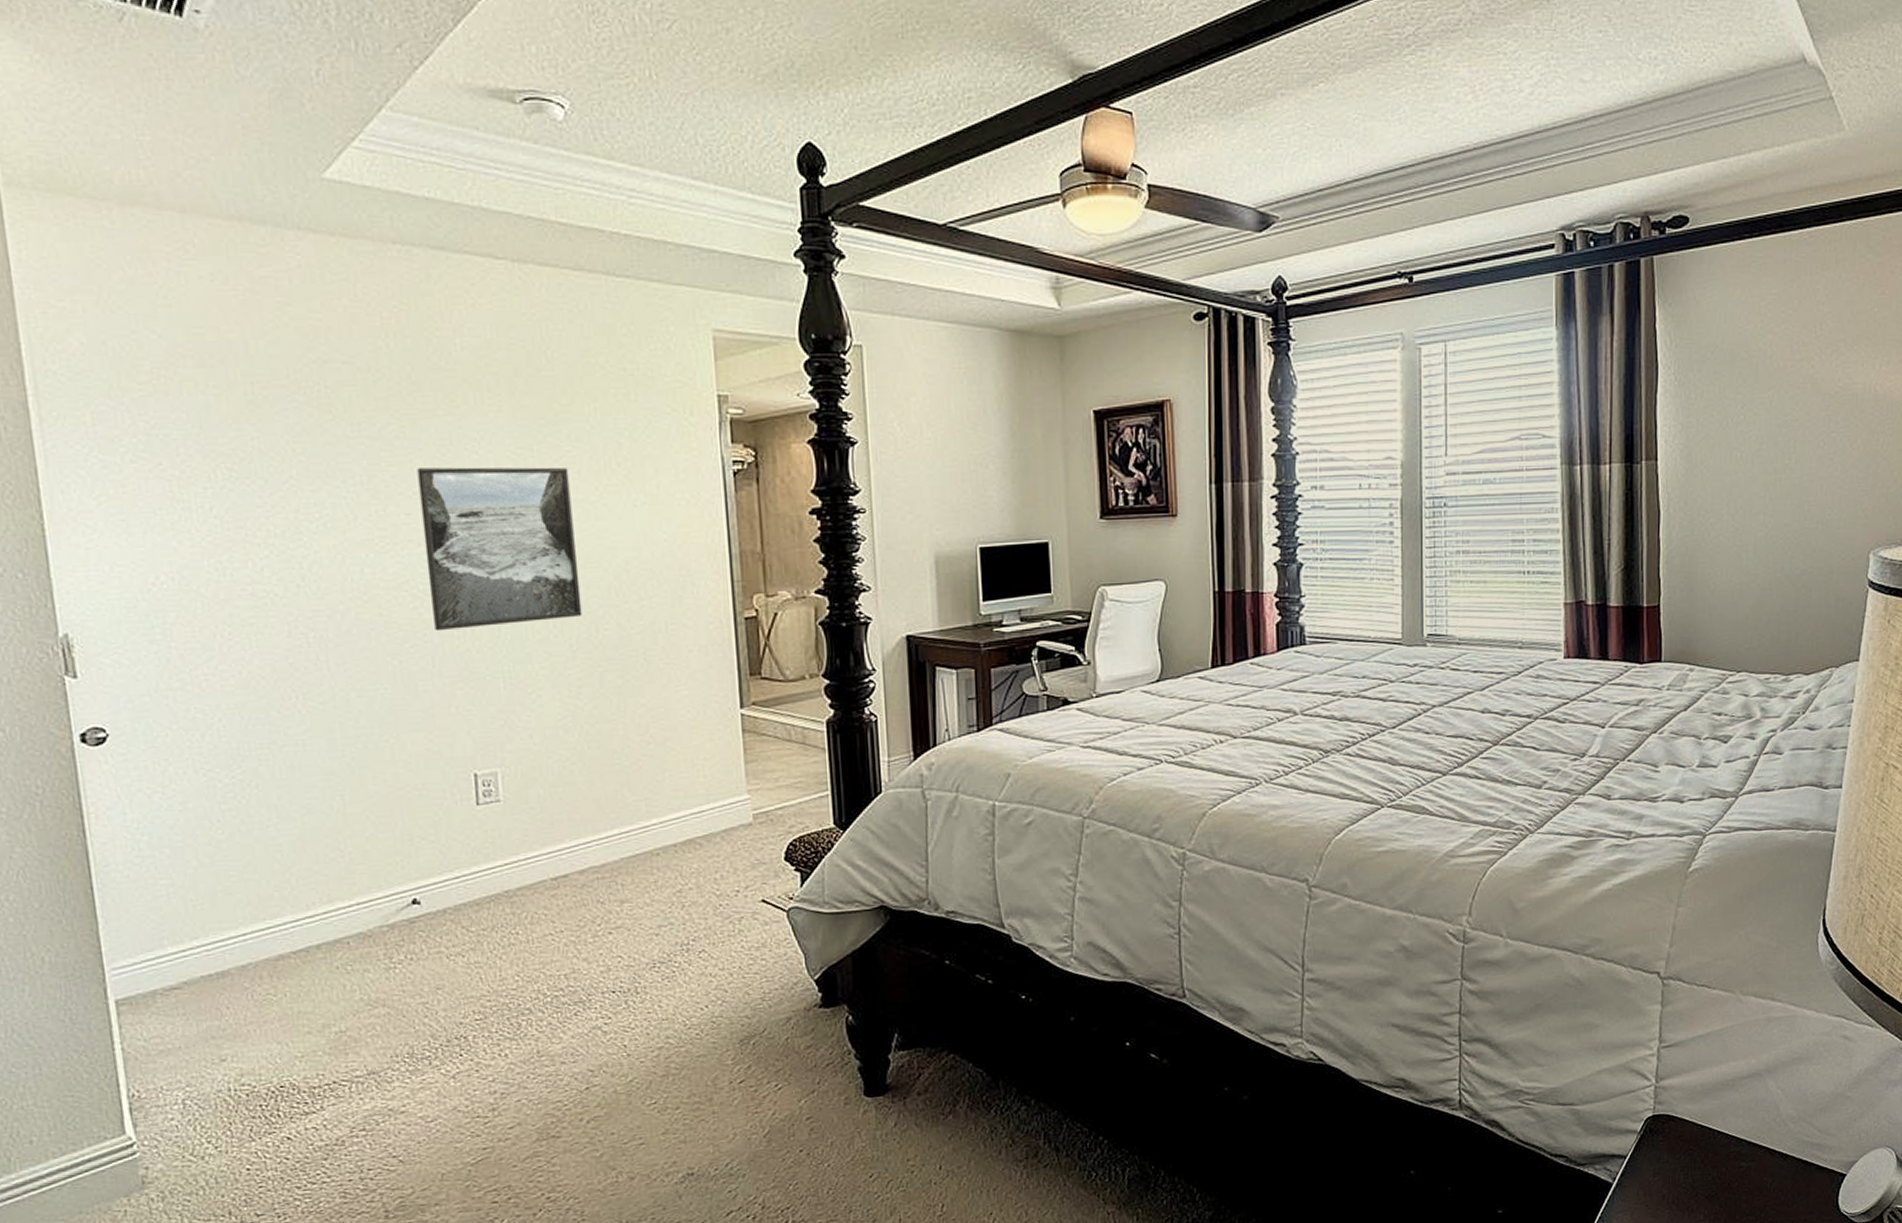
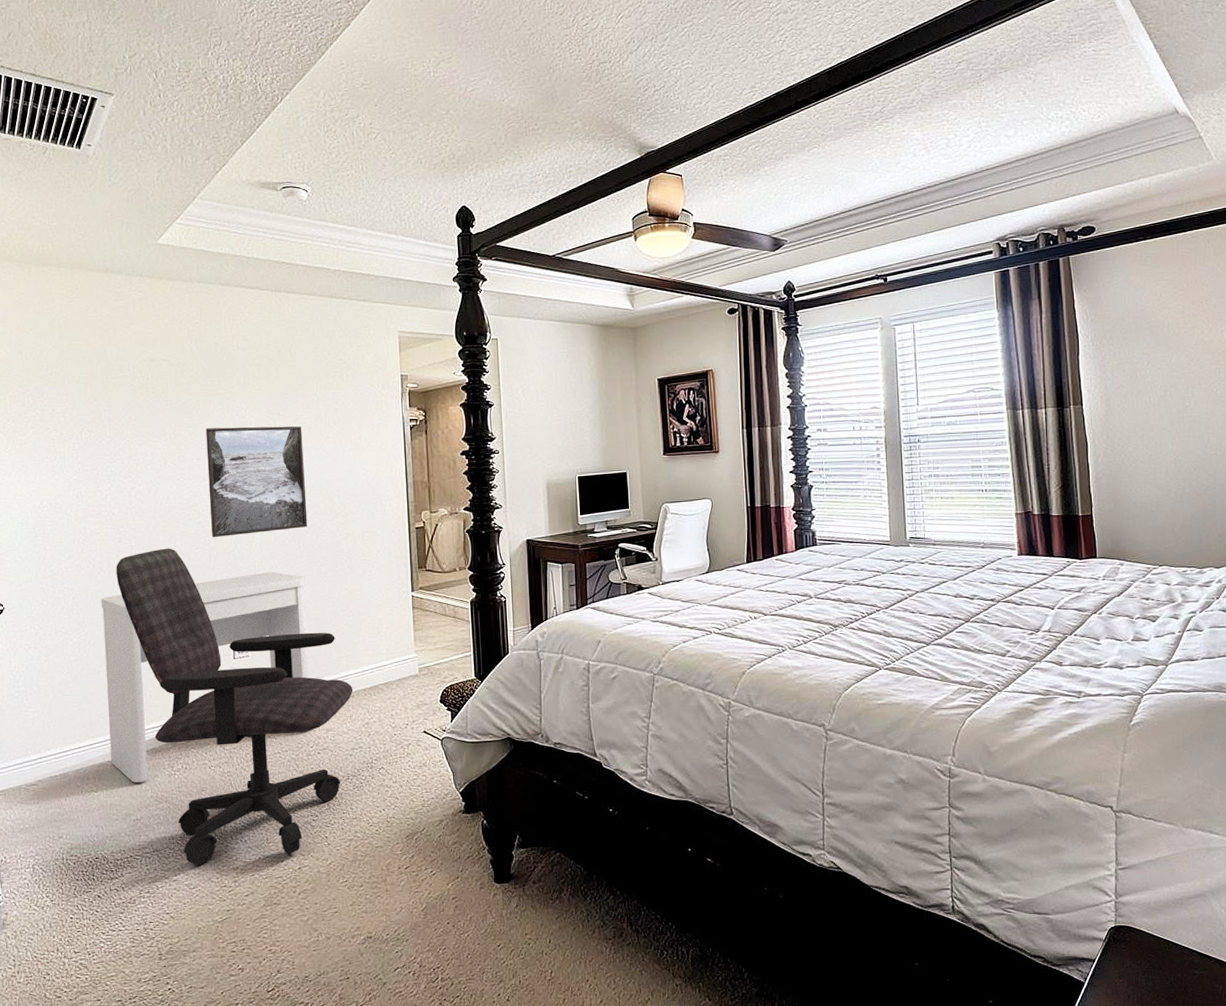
desk: none [264,680,593,981] -> present [101,572,310,783]
office chair: none [285,646,658,1091] -> present [116,548,353,866]

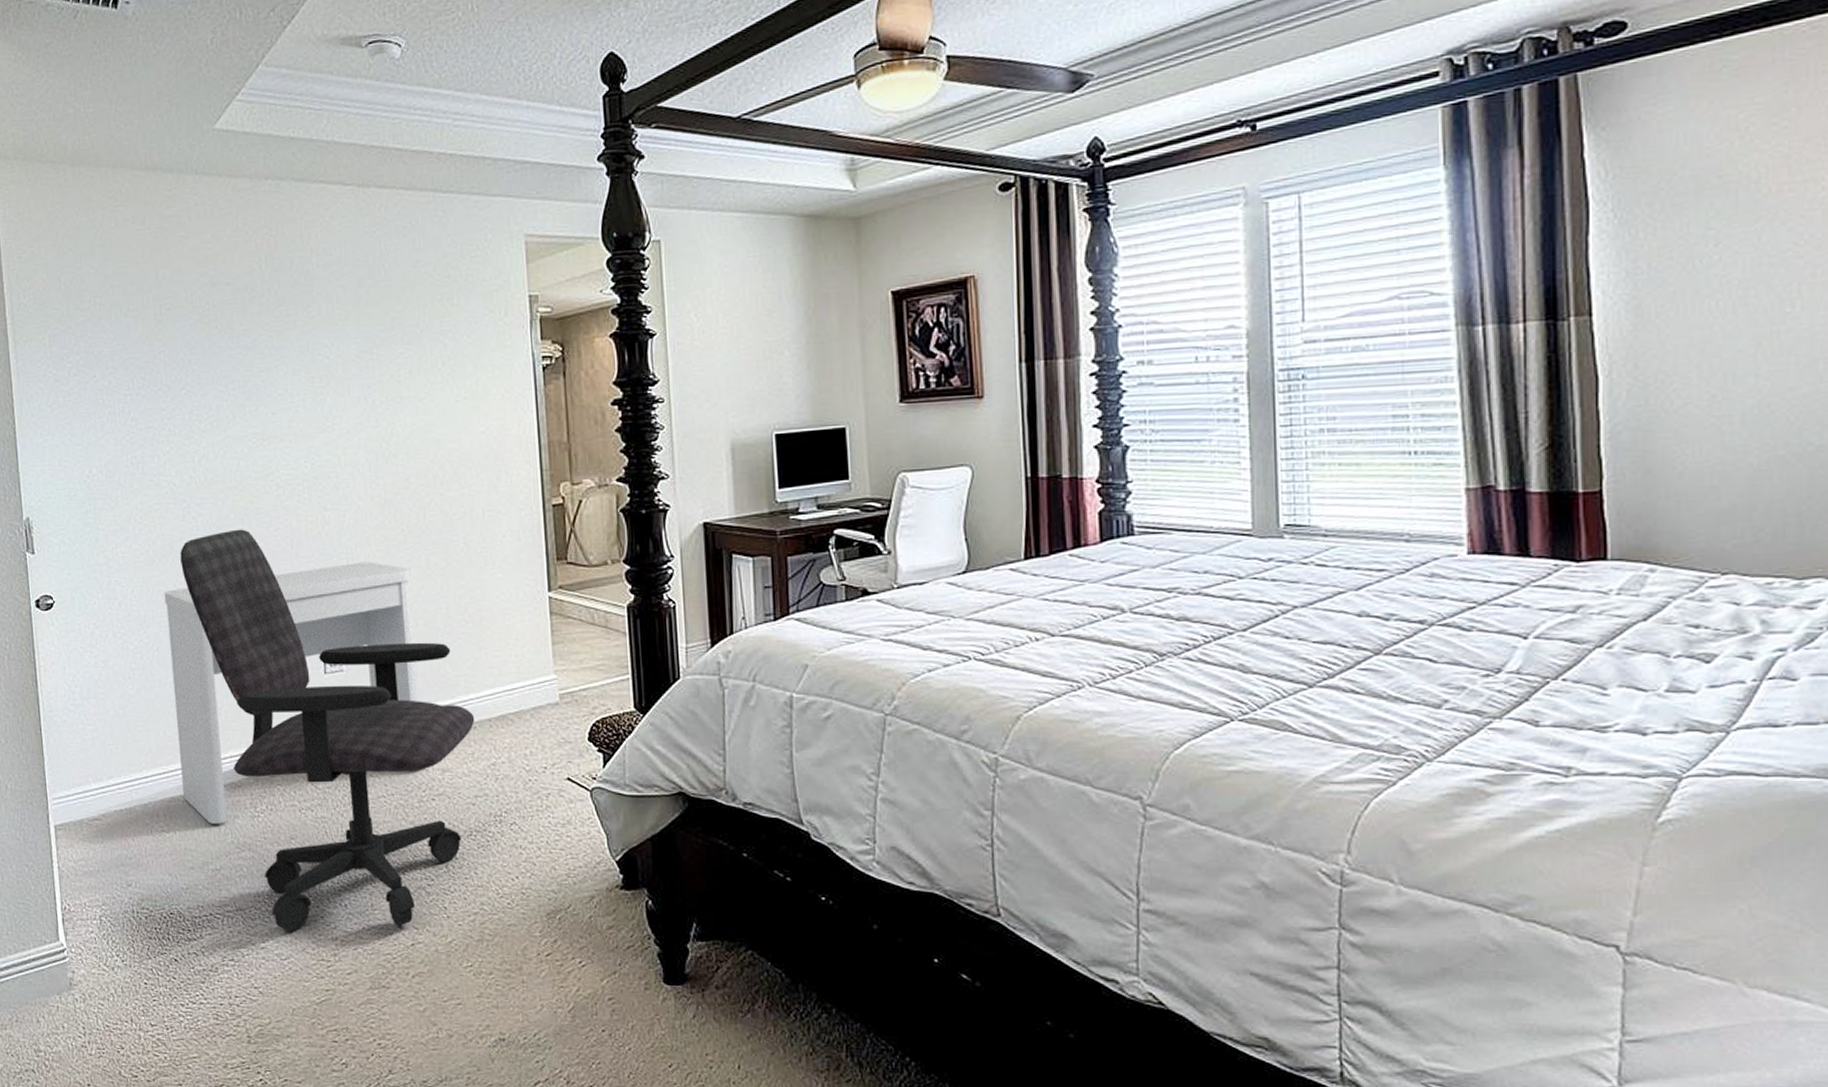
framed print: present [206,426,308,538] -> none [281,368,412,517]

